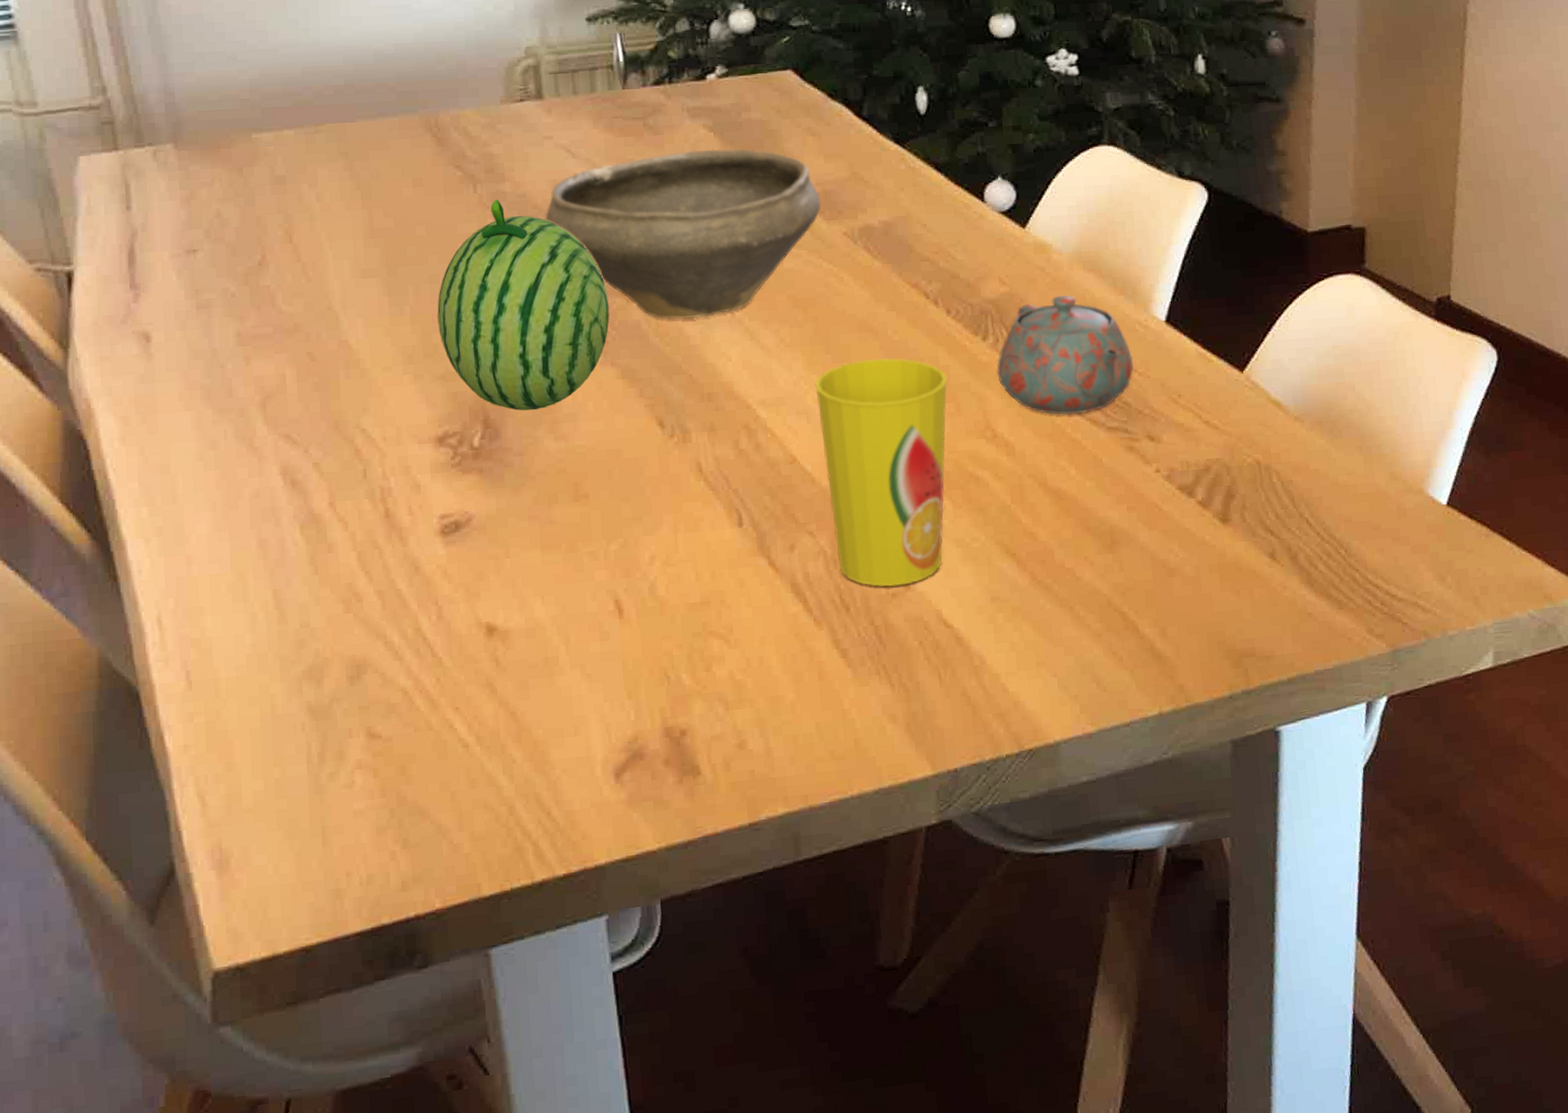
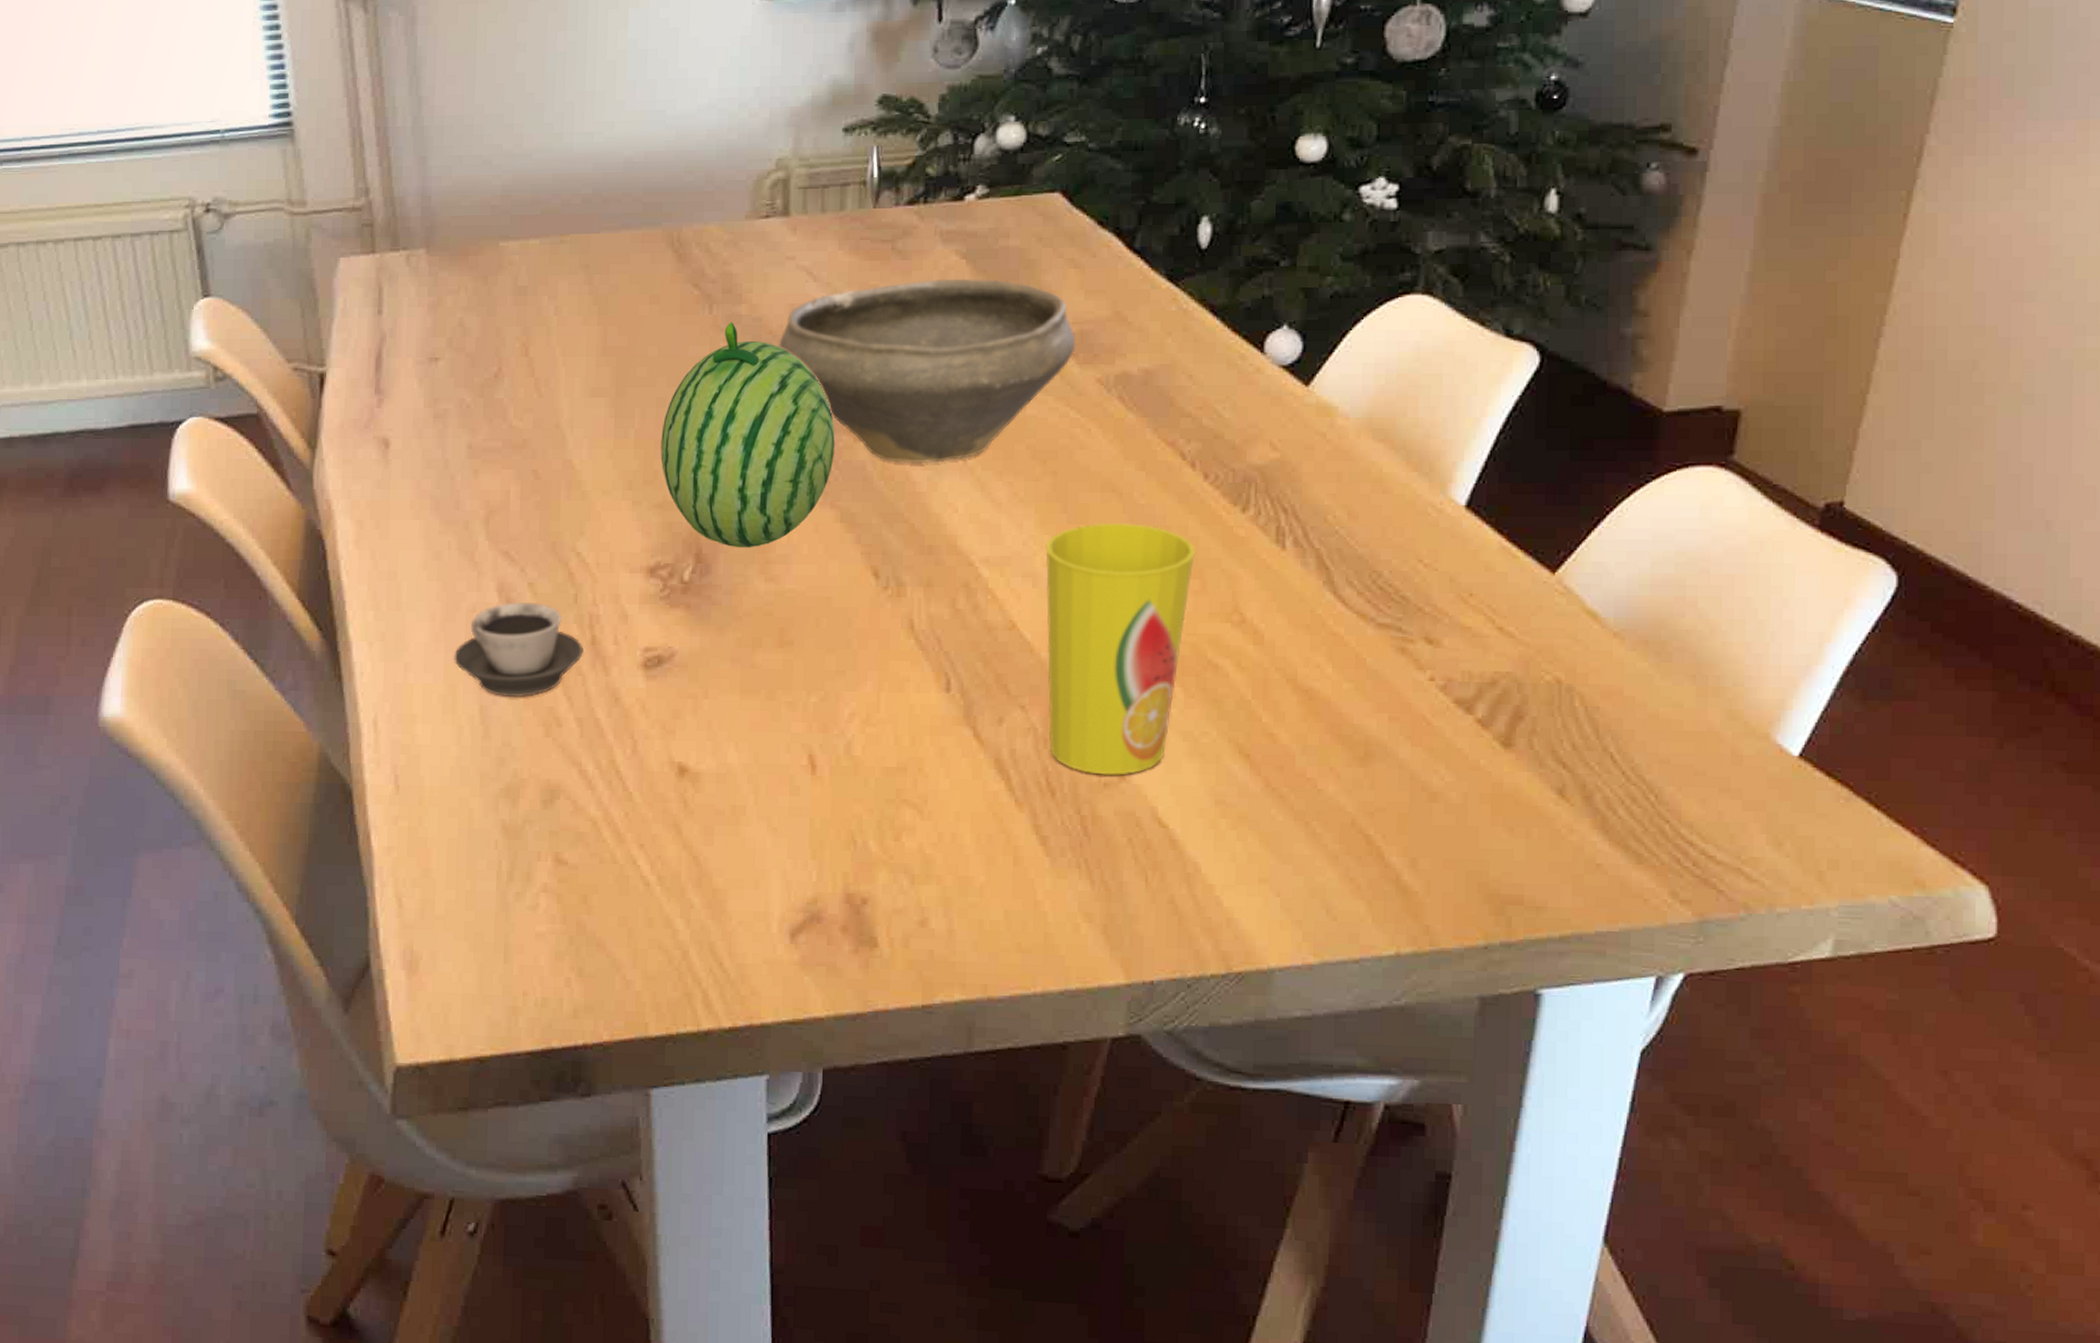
cup: none [240,482,378,579] -> present [454,603,583,698]
teapot: present [996,295,1134,415] -> none [1254,468,1420,606]

